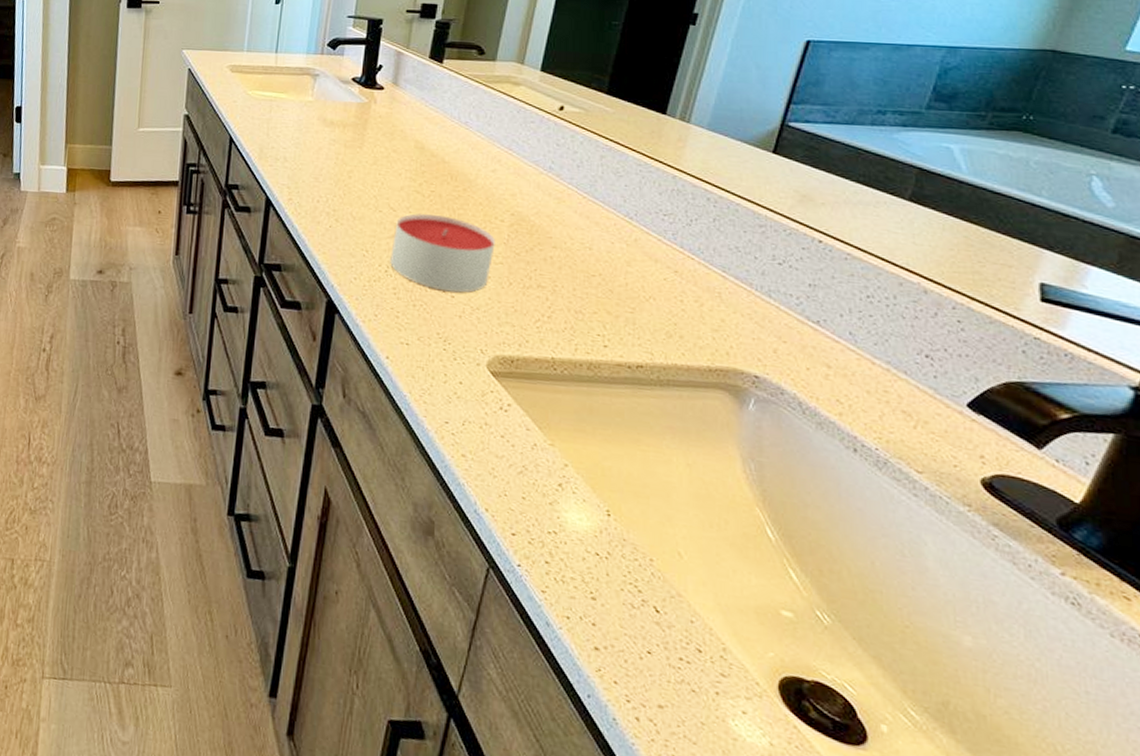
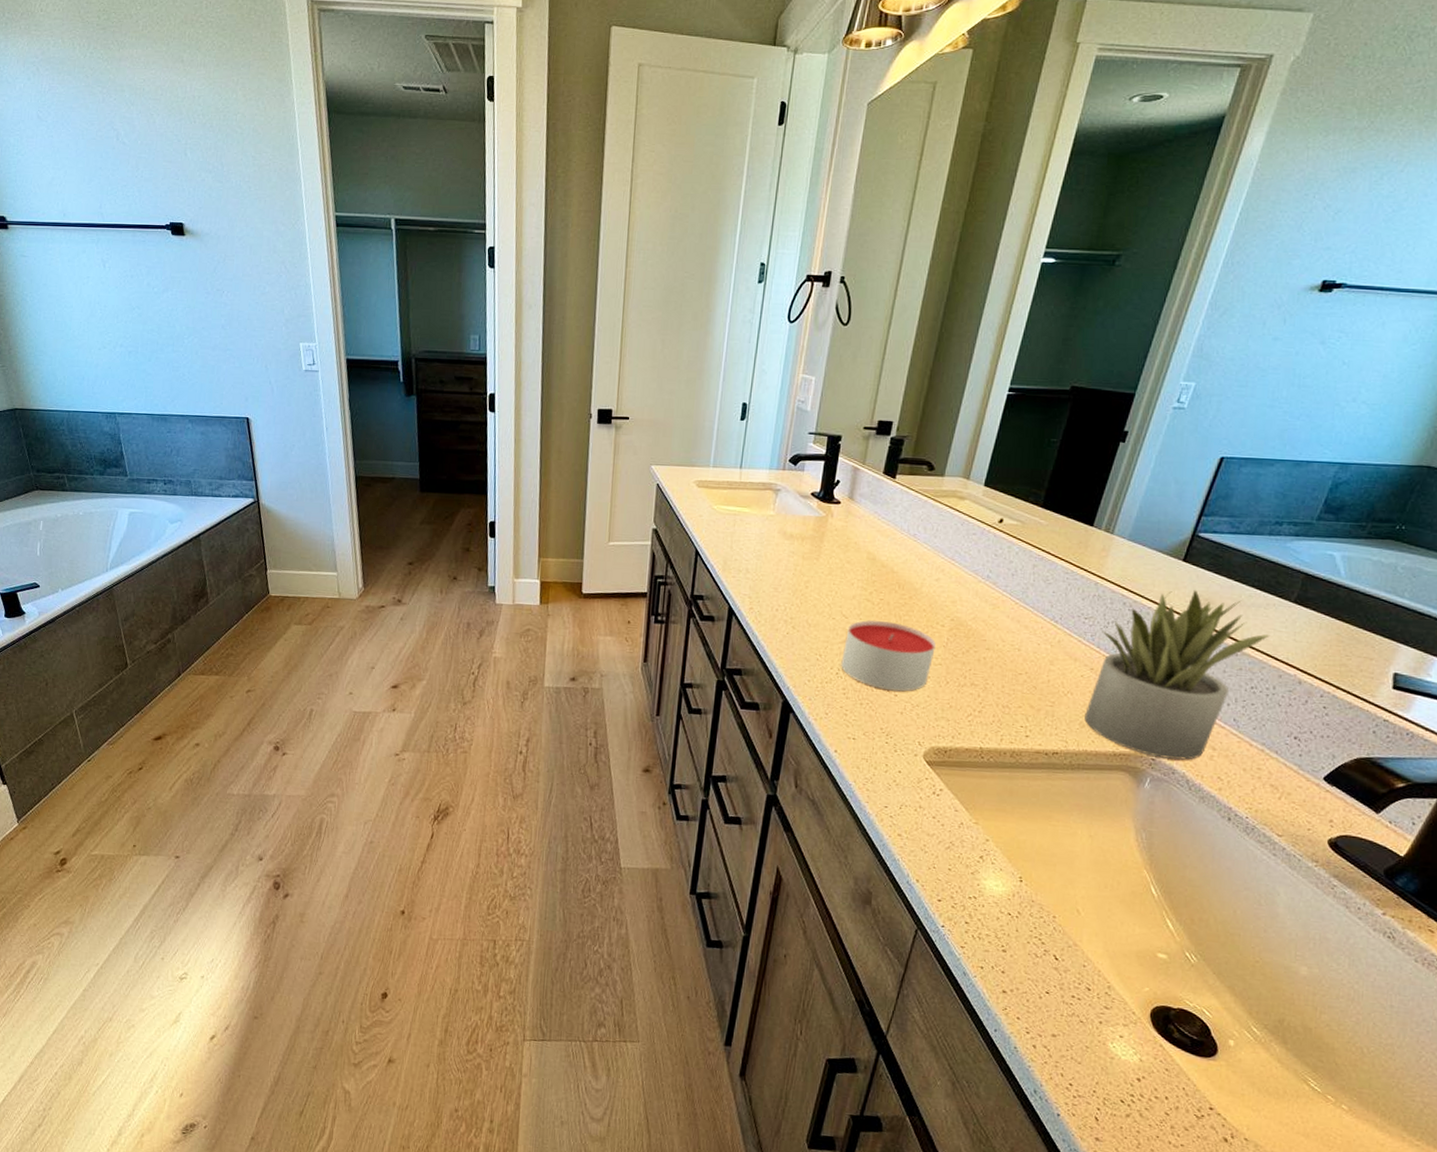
succulent plant: none [672,185,884,379] -> present [1085,590,1270,760]

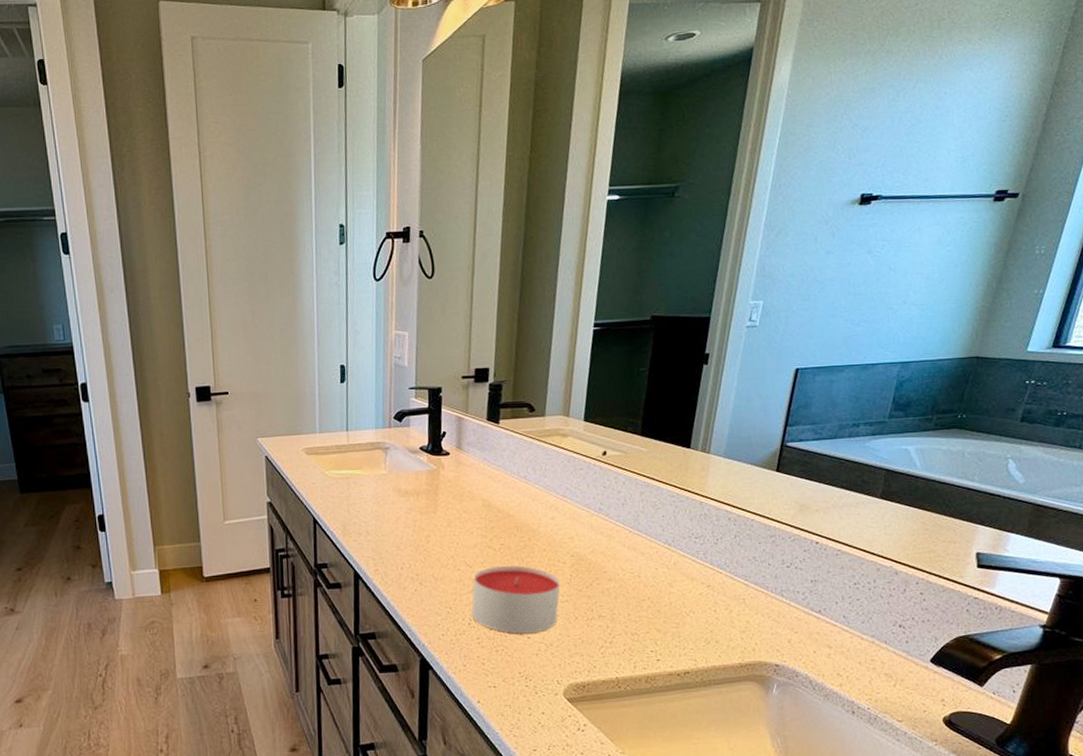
succulent plant: present [1085,590,1270,760] -> none [708,498,864,664]

